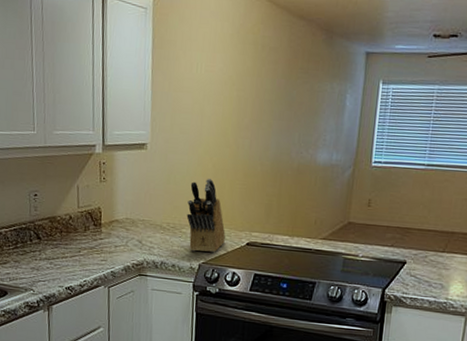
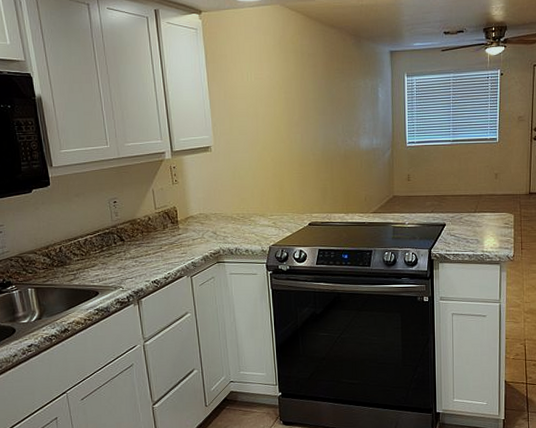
knife block: present [186,178,225,253] -> none [253,170,289,236]

